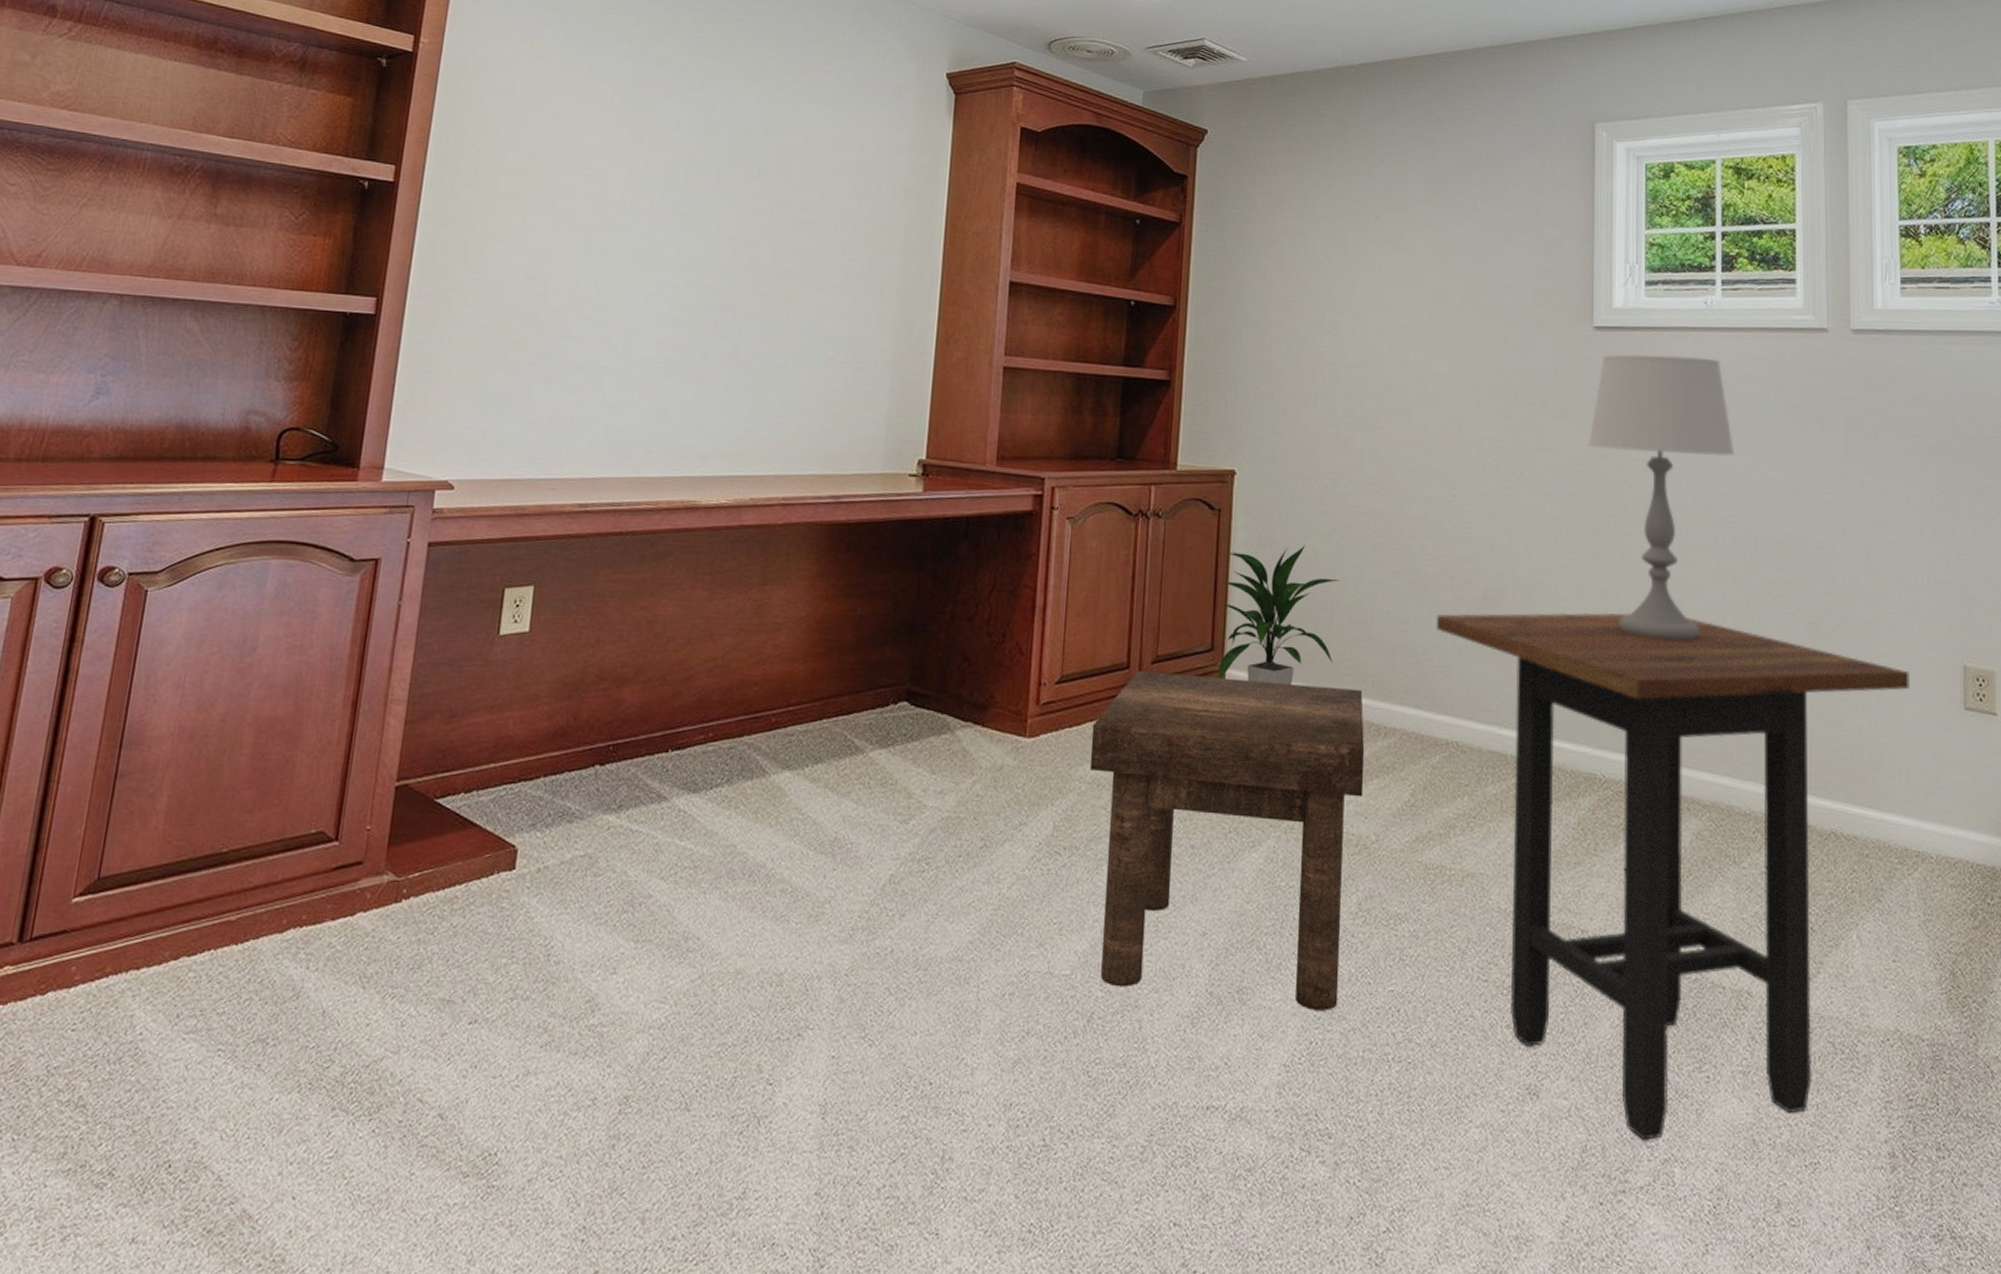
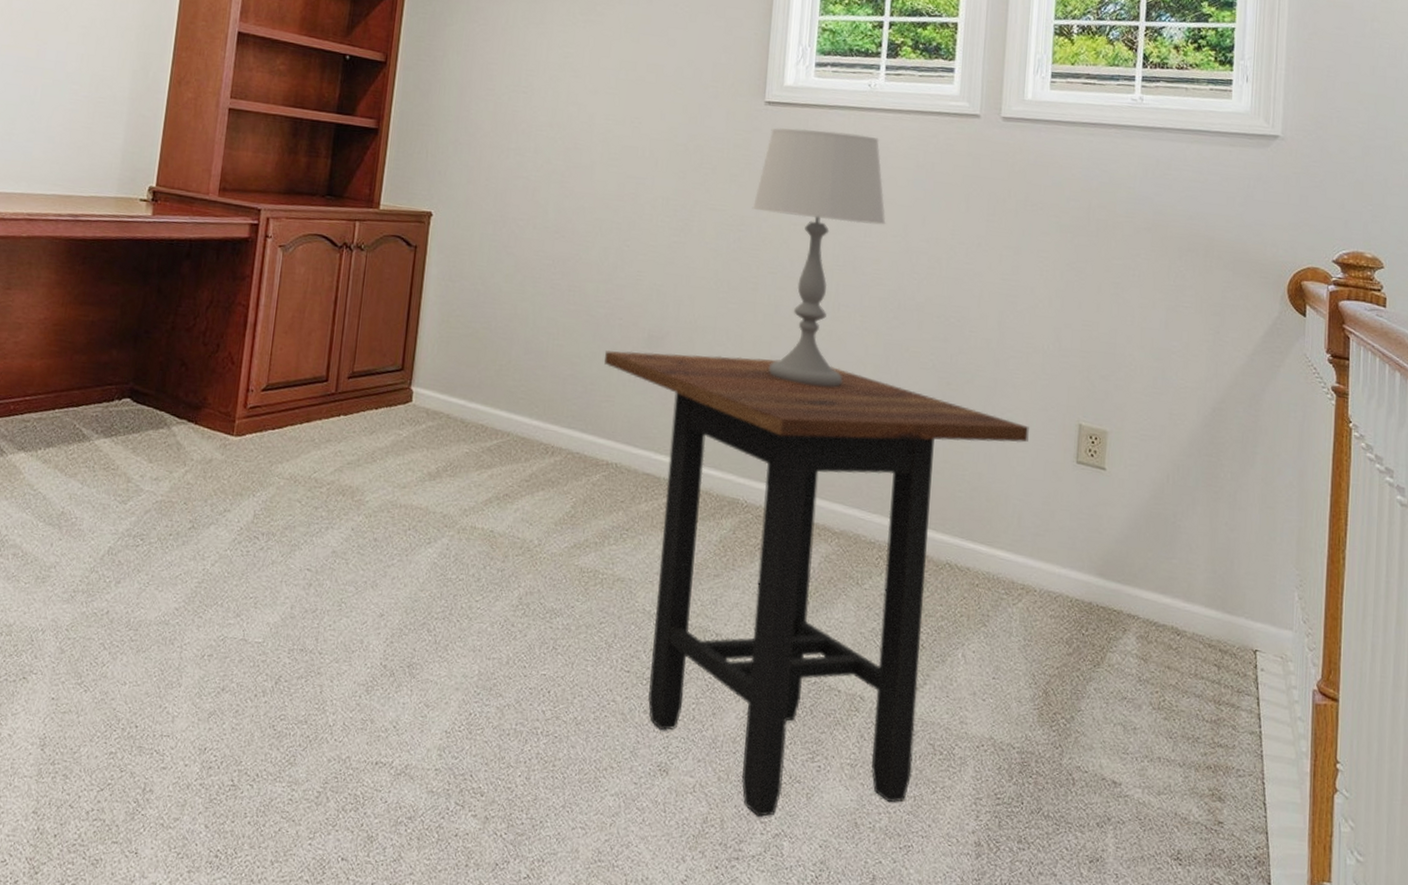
stool: present [1089,670,1365,1011] -> none [288,384,535,688]
indoor plant: present [1217,545,1340,684] -> none [405,282,521,404]

